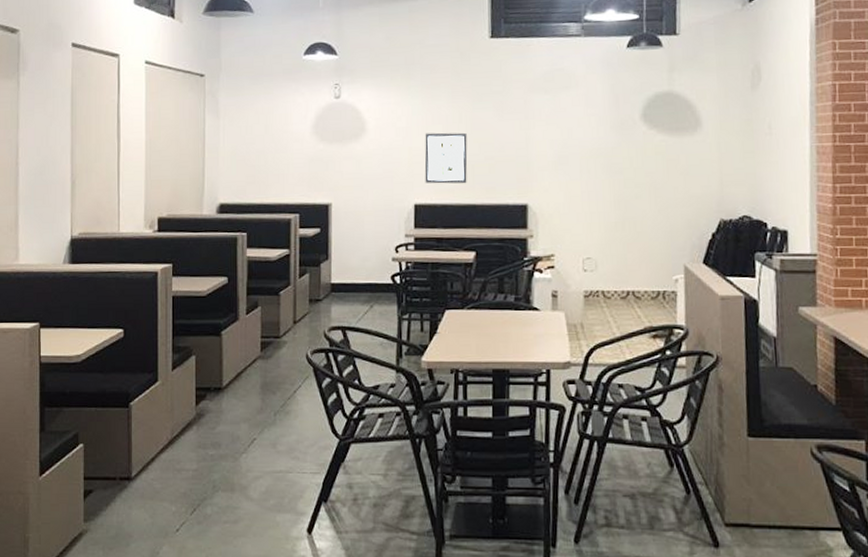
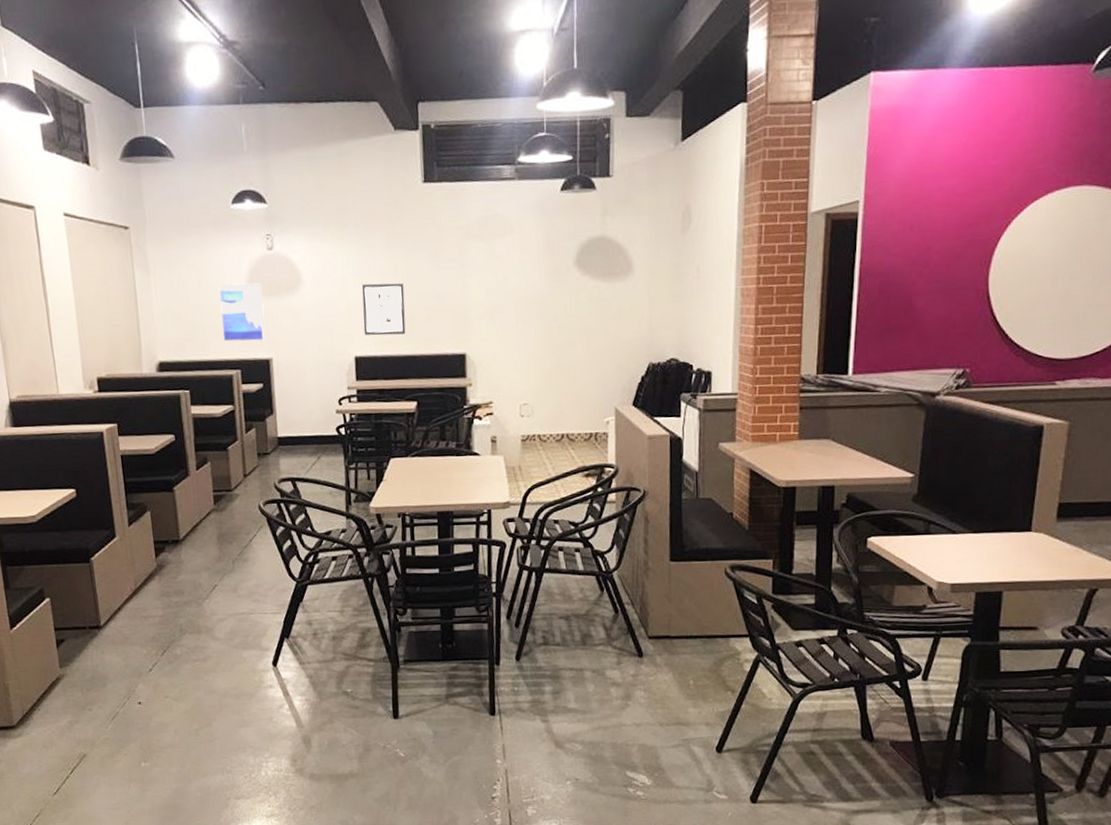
wall art: none [285,129,327,186] -> present [219,283,266,342]

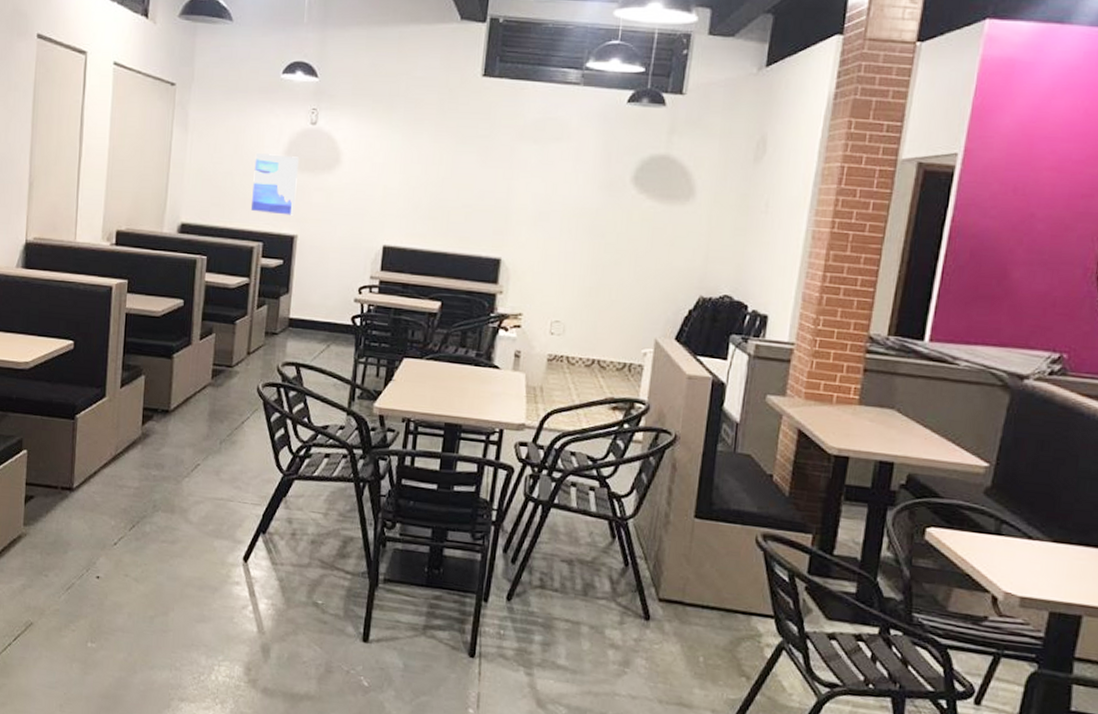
wall art: present [361,283,406,336] -> none [396,172,446,230]

